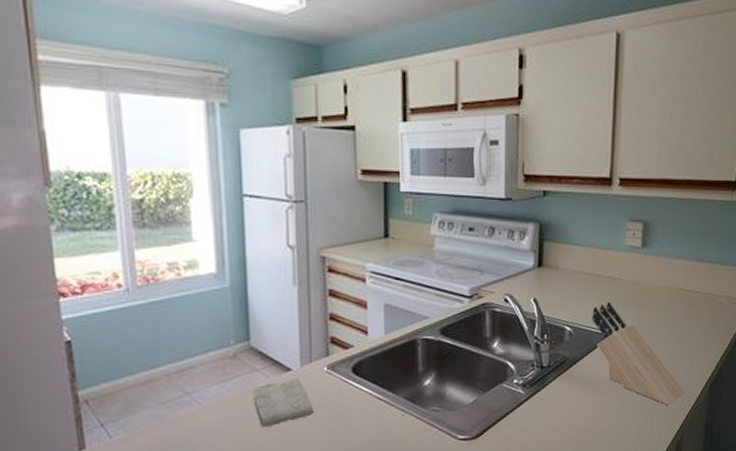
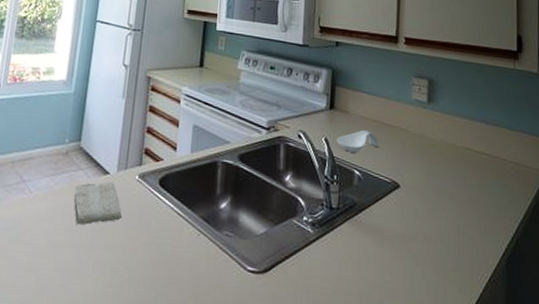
spoon rest: none [546,285,590,309] -> present [336,130,378,153]
knife block: present [592,301,685,405] -> none [380,151,480,273]

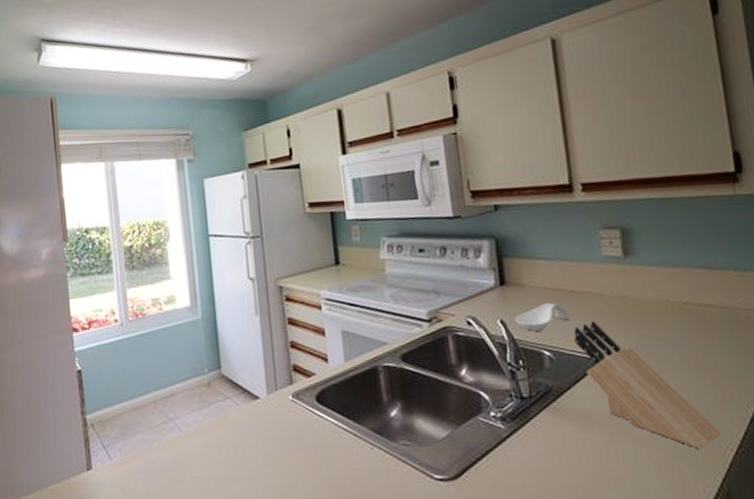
washcloth: present [73,181,122,226] -> none [226,406,283,457]
knife block: none [380,151,480,273] -> present [574,320,721,449]

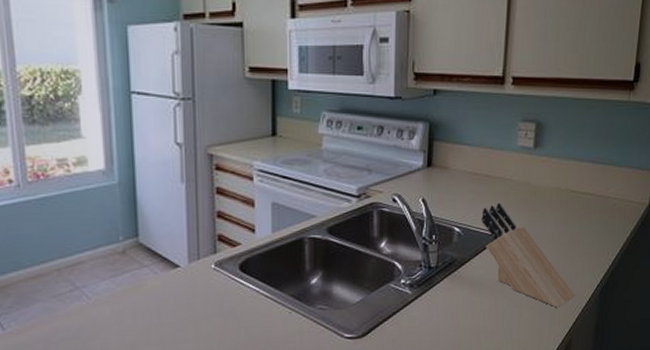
spoon rest: present [514,303,568,331] -> none [435,185,480,210]

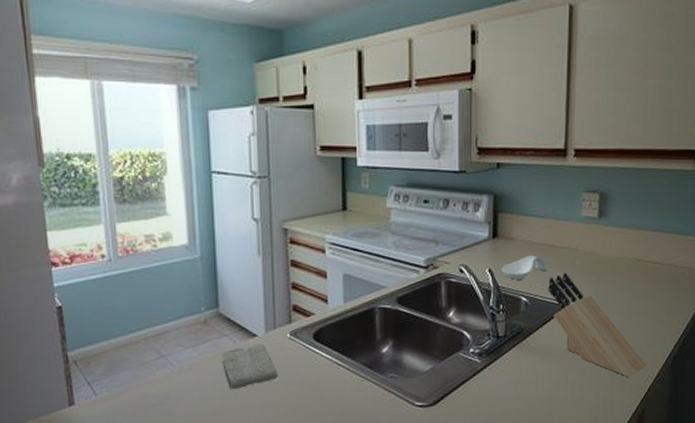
washcloth: none [141,274,201,323] -> present [222,343,278,390]
spoon rest: none [435,185,480,210] -> present [501,255,546,280]

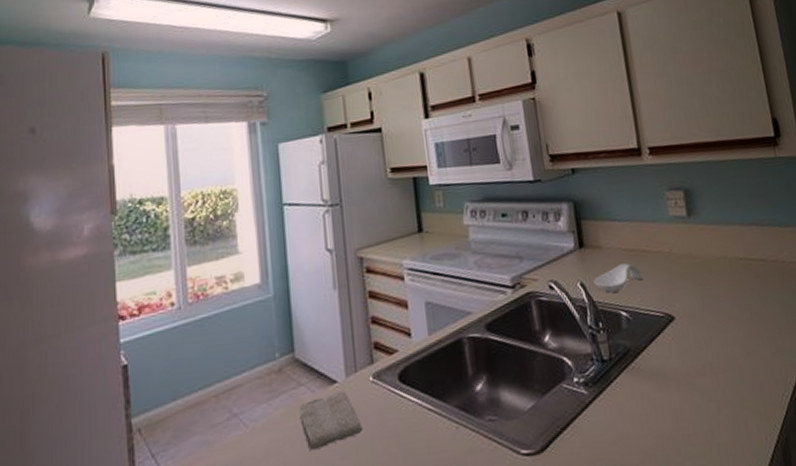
knife block: present [548,272,647,377] -> none [647,279,777,399]

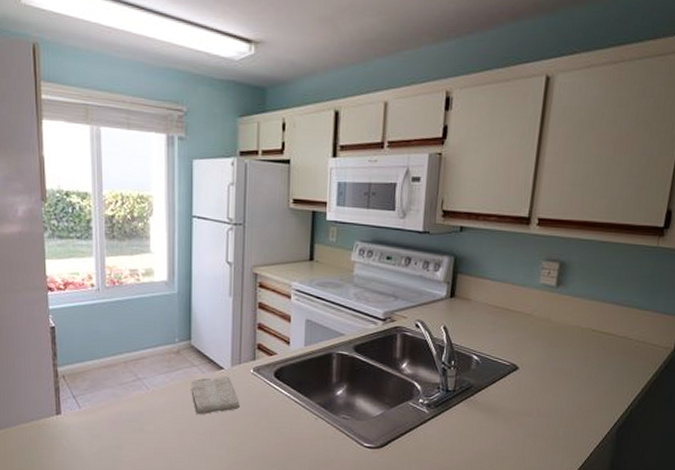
spoon rest: present [593,263,642,293] -> none [455,317,500,339]

